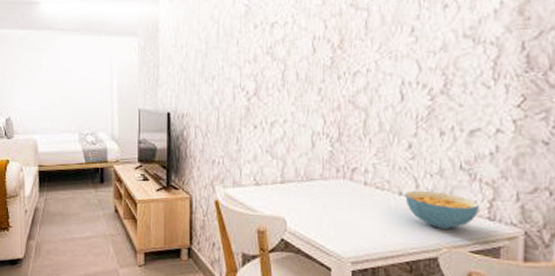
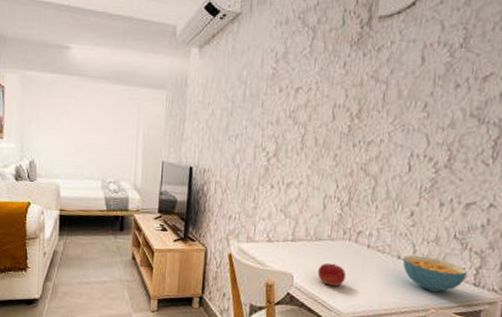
fruit: none [313,204,344,229] -> present [318,263,347,287]

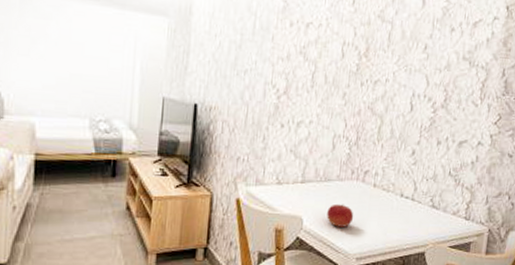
cereal bowl: present [402,255,467,292] -> none [405,193,459,227]

